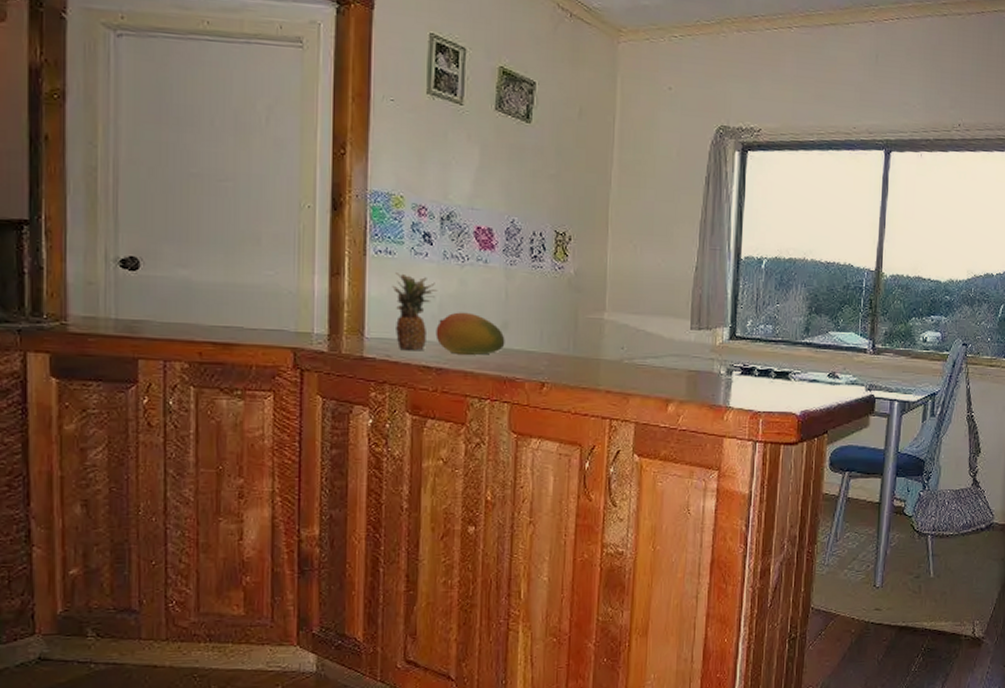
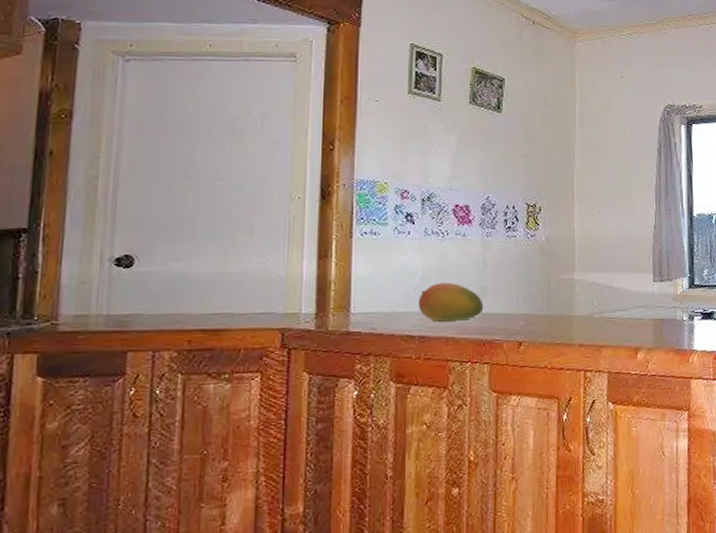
fruit: present [392,273,438,351] -> none [377,251,420,323]

